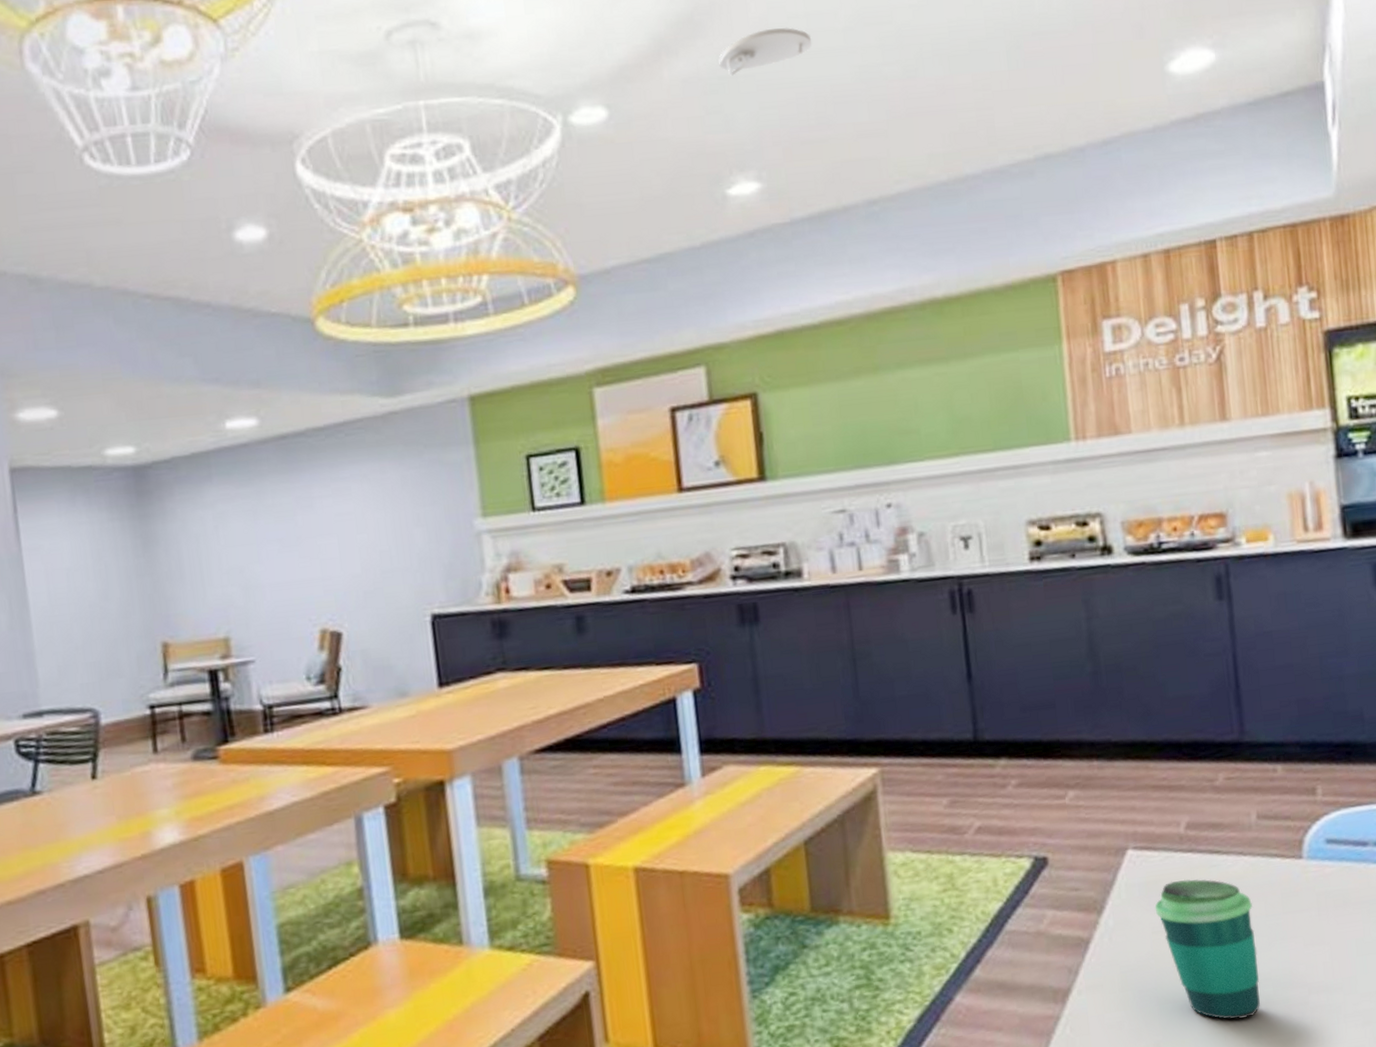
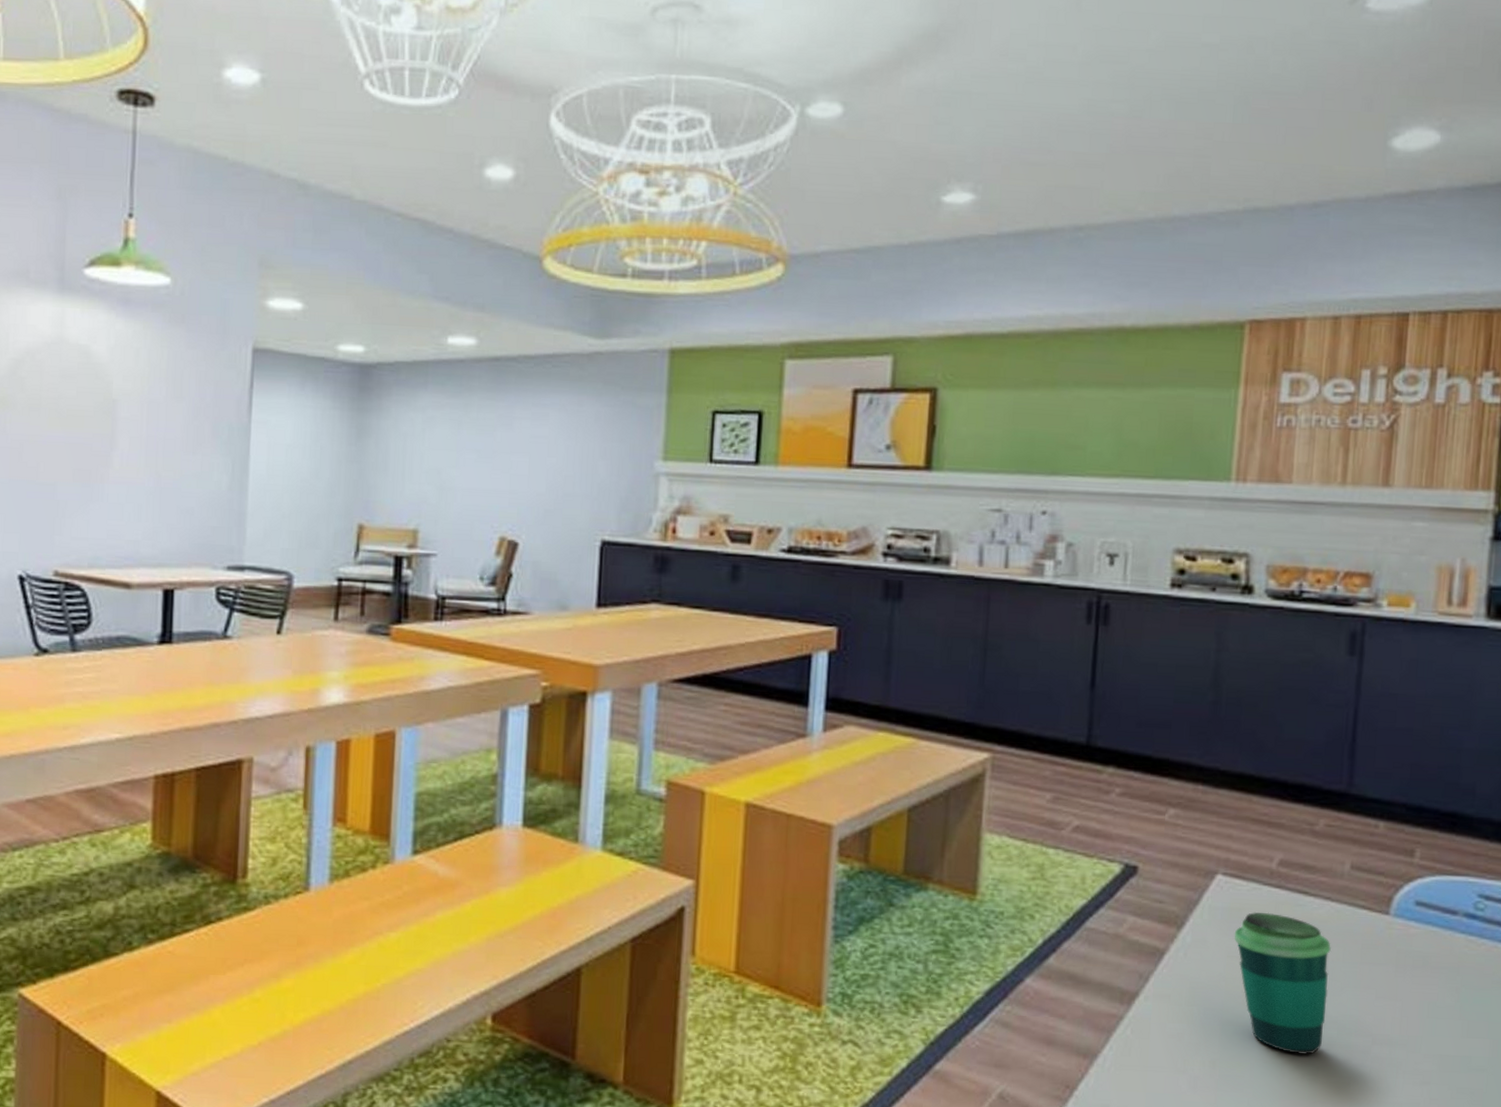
smoke detector: present [718,27,812,76] -> none [955,53,1048,92]

